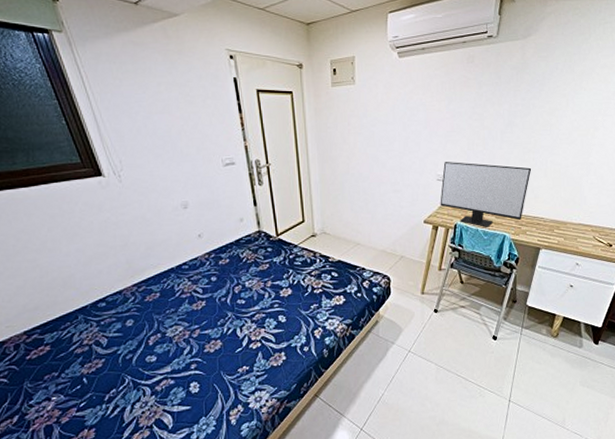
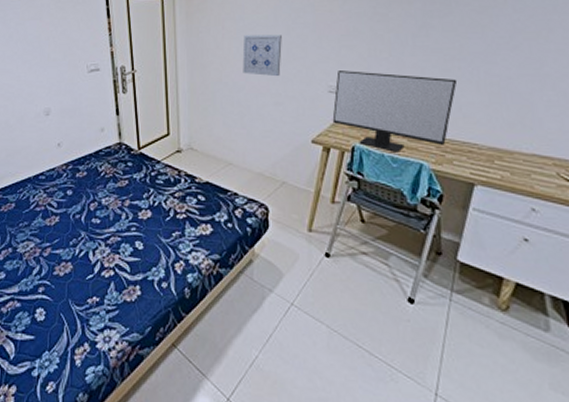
wall art: none [366,131,400,168] -> present [242,35,282,77]

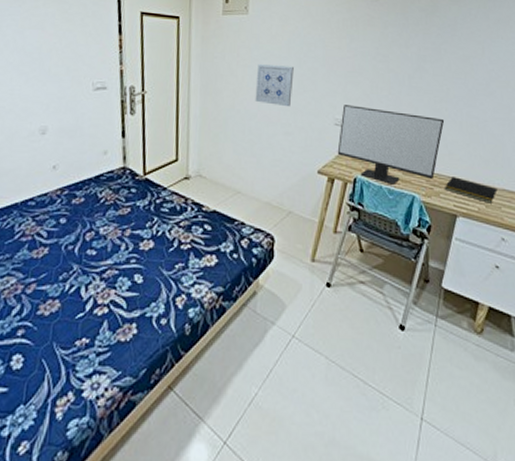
notepad: none [458,142,526,170] -> present [444,177,498,203]

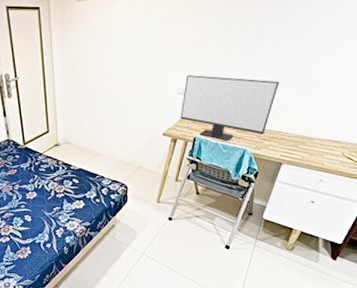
wall art: present [255,64,294,107] -> none [109,44,142,82]
notepad: present [444,177,498,203] -> none [273,132,322,152]

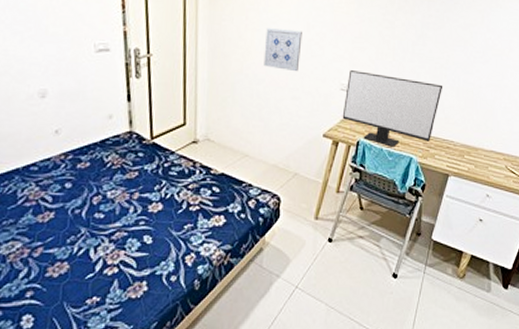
wall art: none [109,44,142,82] -> present [263,28,302,72]

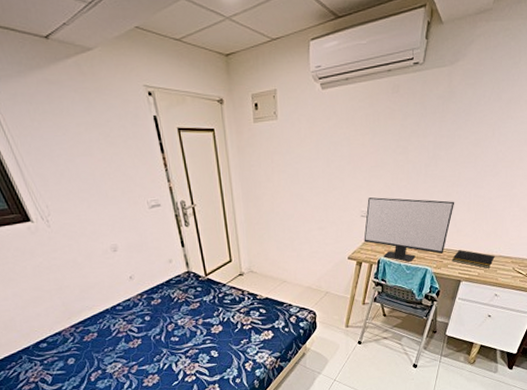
wall art: present [263,28,302,72] -> none [290,167,324,205]
notepad: none [439,139,486,164] -> present [451,250,495,268]

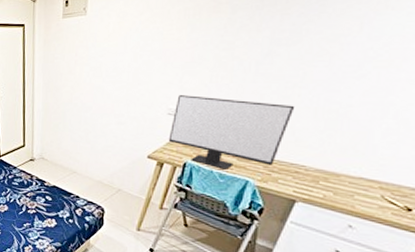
notepad: present [451,250,495,268] -> none [284,164,352,191]

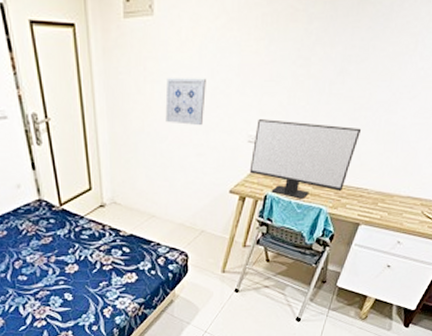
wall art: none [91,61,129,100] -> present [165,78,206,126]

